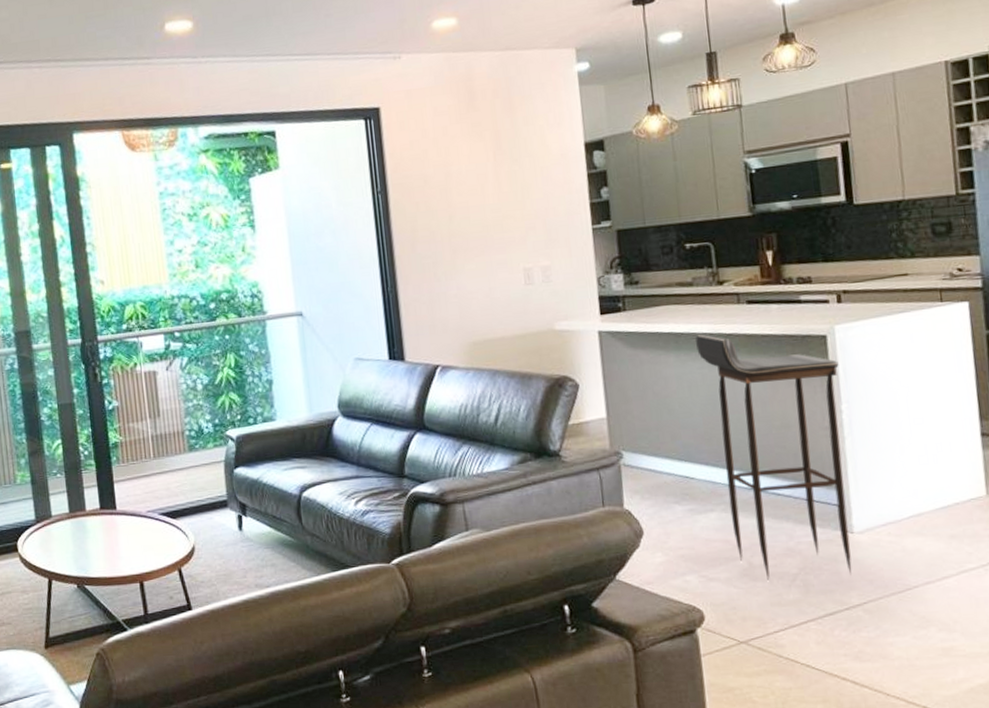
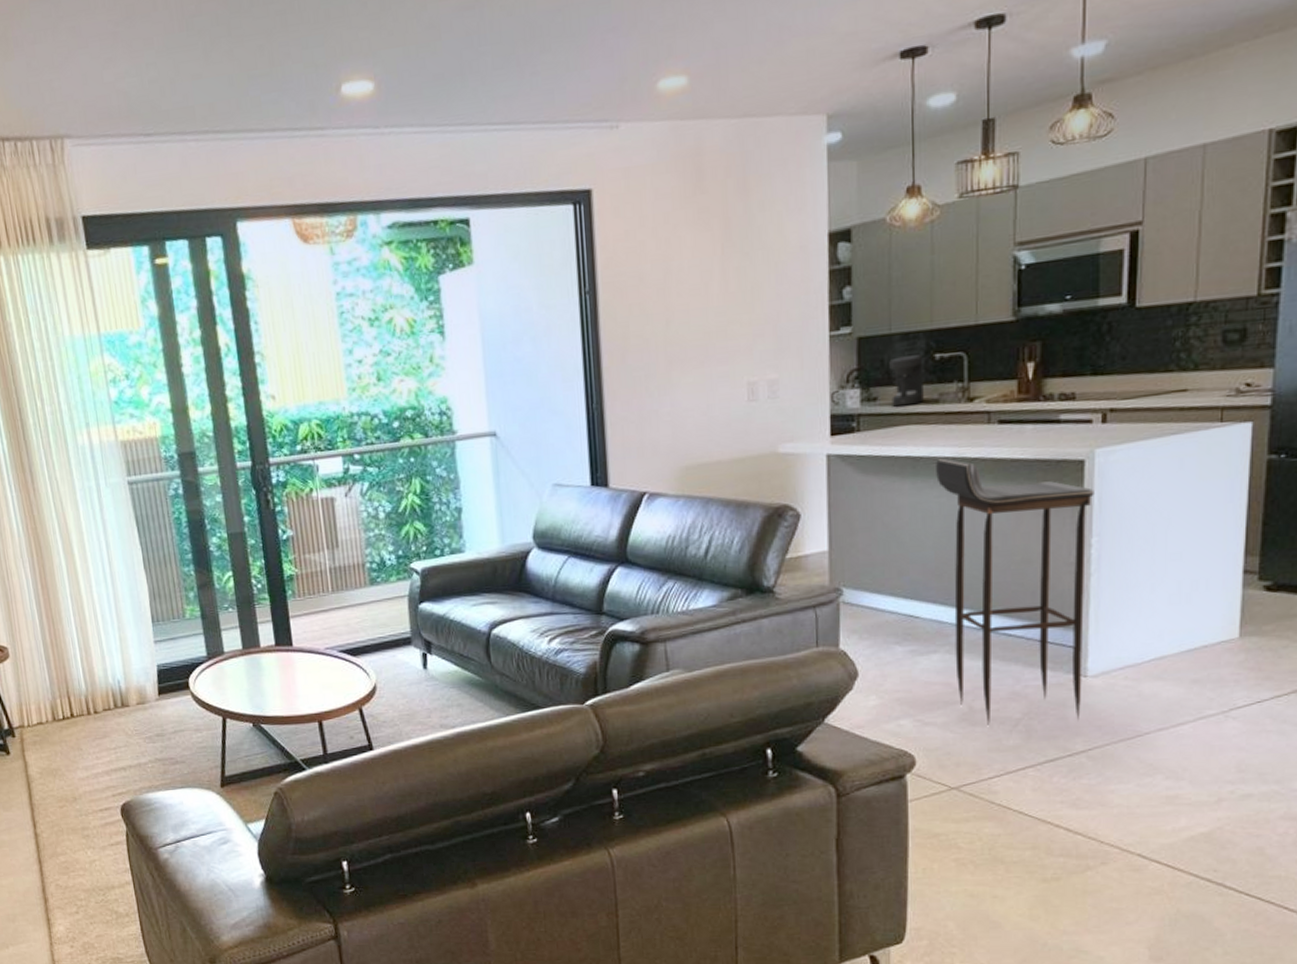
coffee maker: none [646,244,679,289] -> present [889,355,924,407]

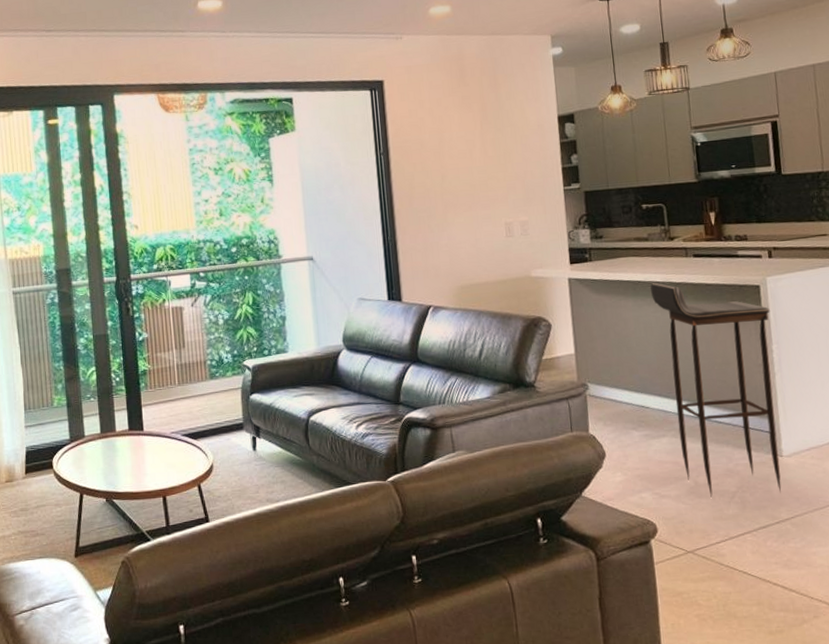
coffee maker: present [889,355,924,407] -> none [609,205,637,243]

